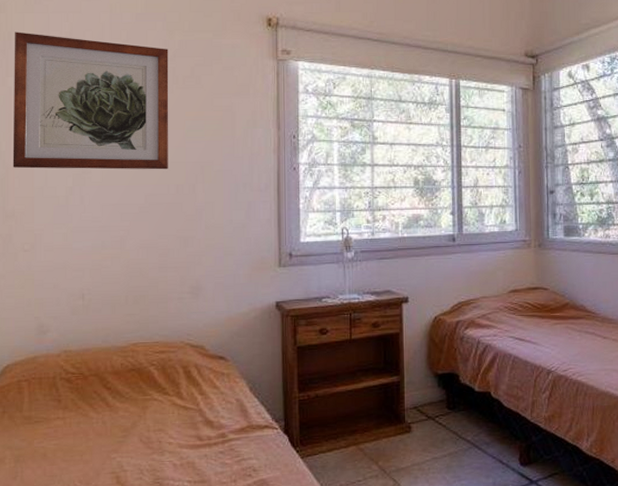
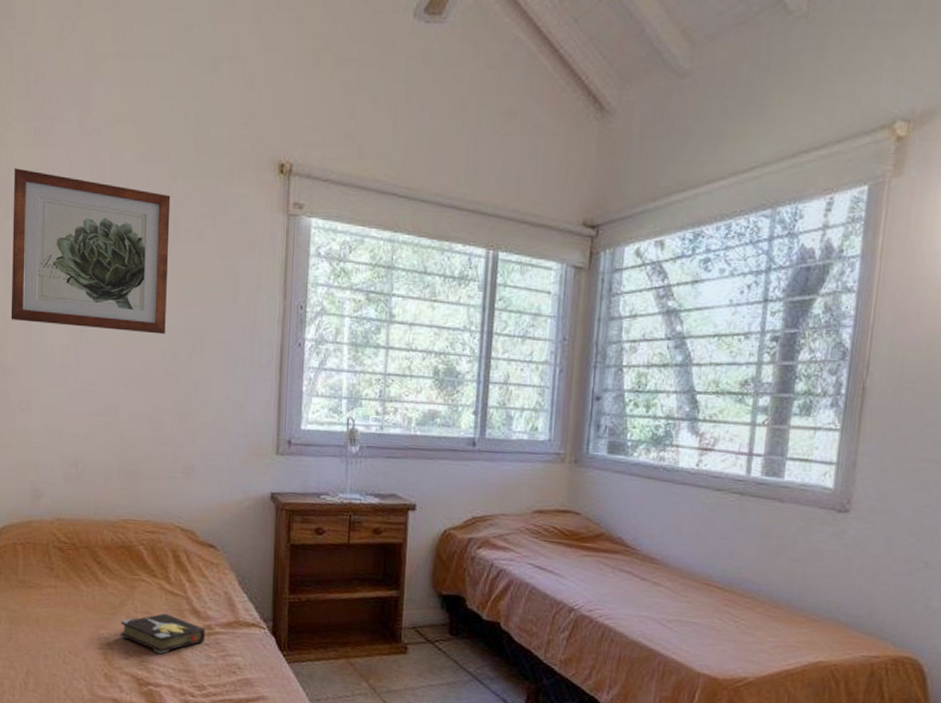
hardback book: none [133,428,220,469] -> present [120,613,206,654]

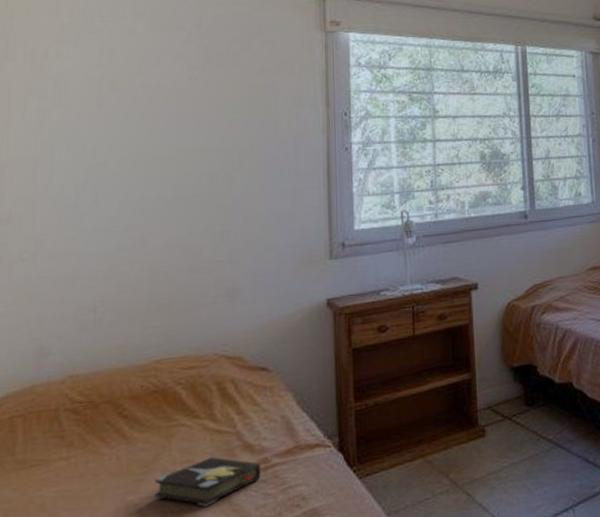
wall art: present [11,168,171,335] -> none [10,10,201,165]

